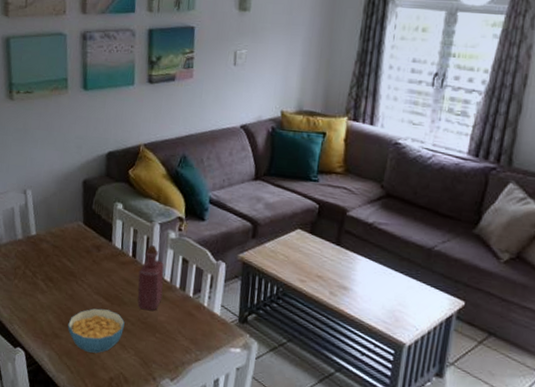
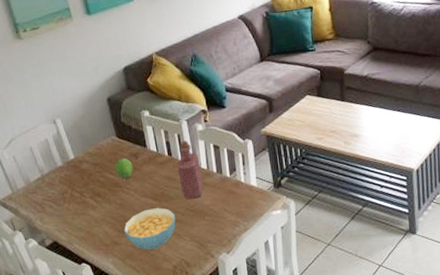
fruit: none [74,247,93,270] -> present [115,158,133,179]

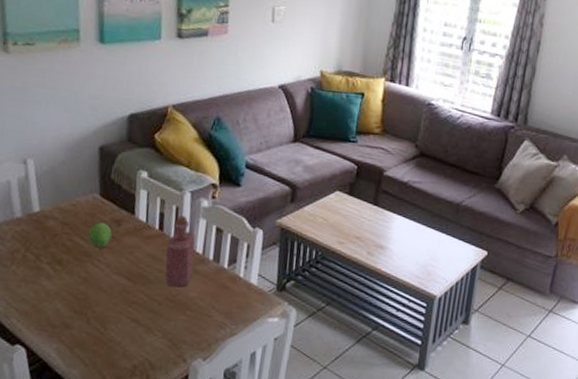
cereal bowl: present [124,208,176,250] -> none [81,290,150,341]

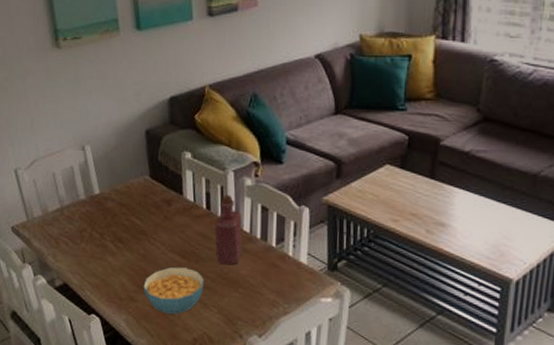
cereal bowl: none [81,290,150,341] -> present [143,267,204,314]
fruit: present [88,222,112,249] -> none [144,203,164,228]

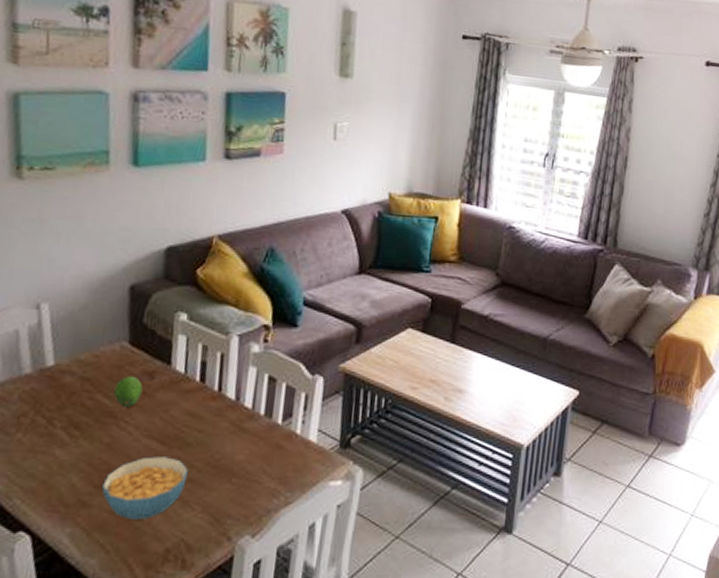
fruit: none [144,203,164,228] -> present [114,376,143,407]
bottle: present [214,195,243,266] -> none [206,364,244,450]

